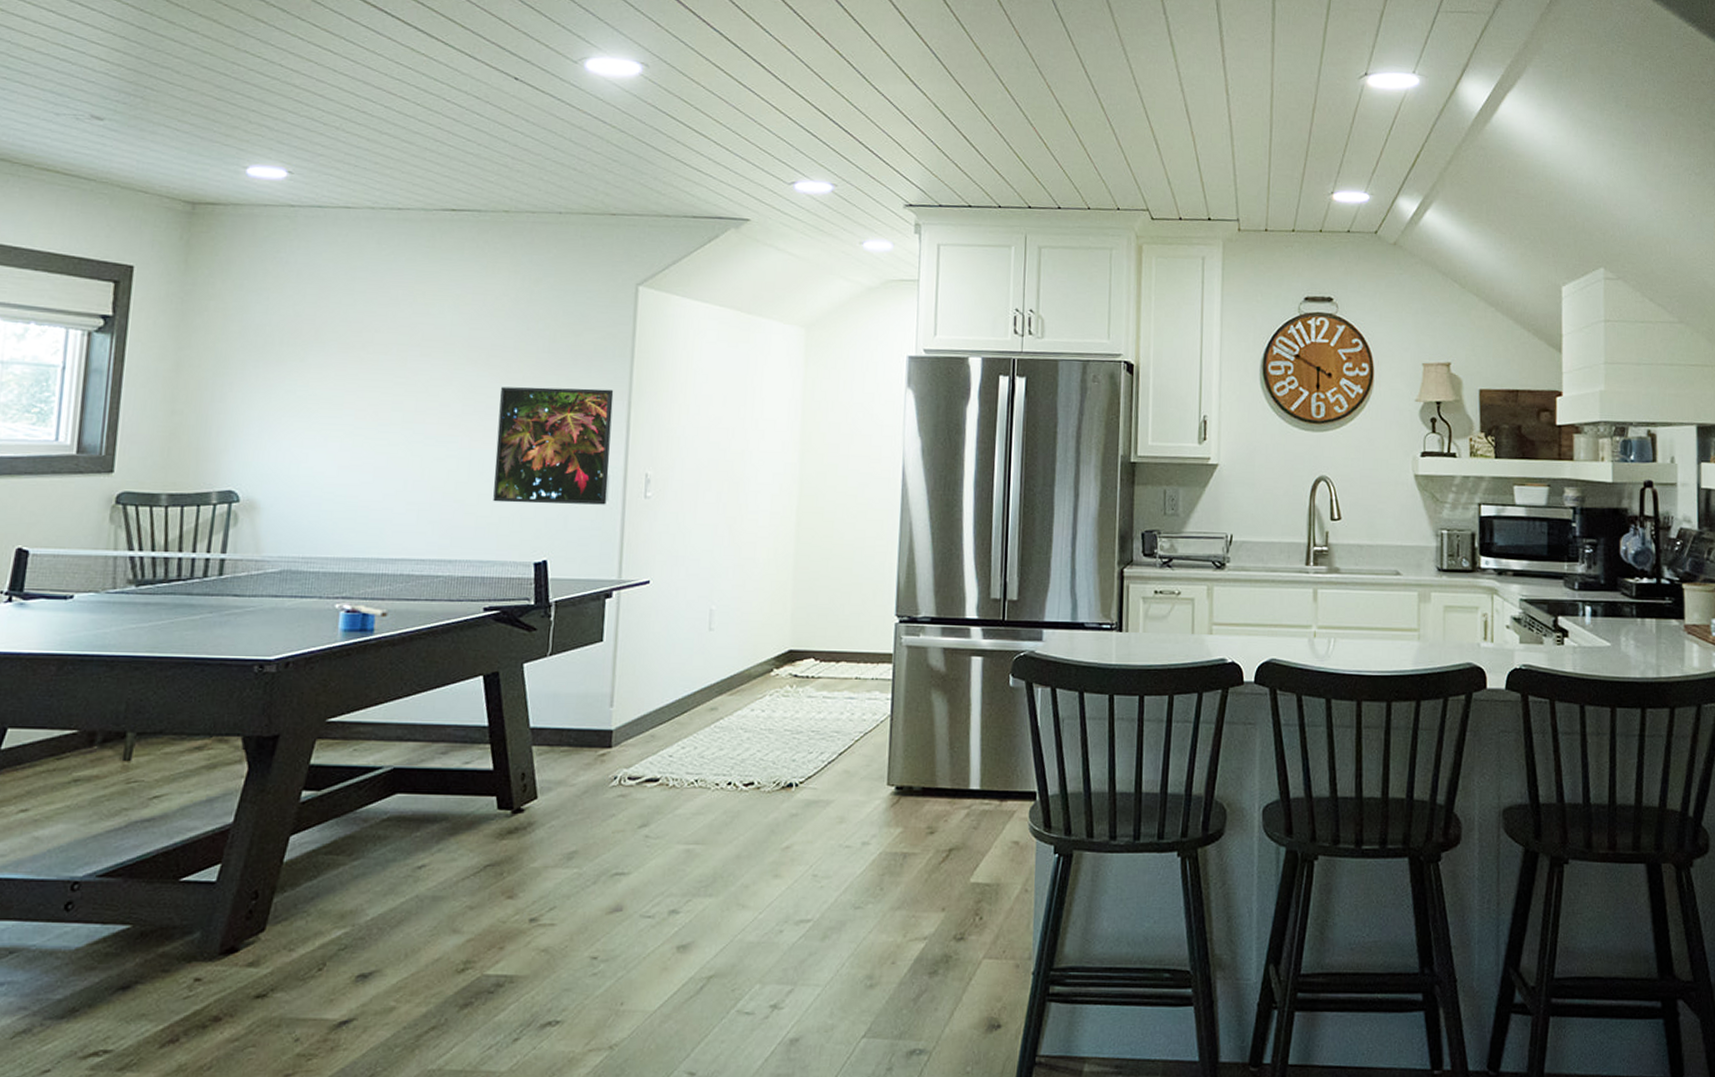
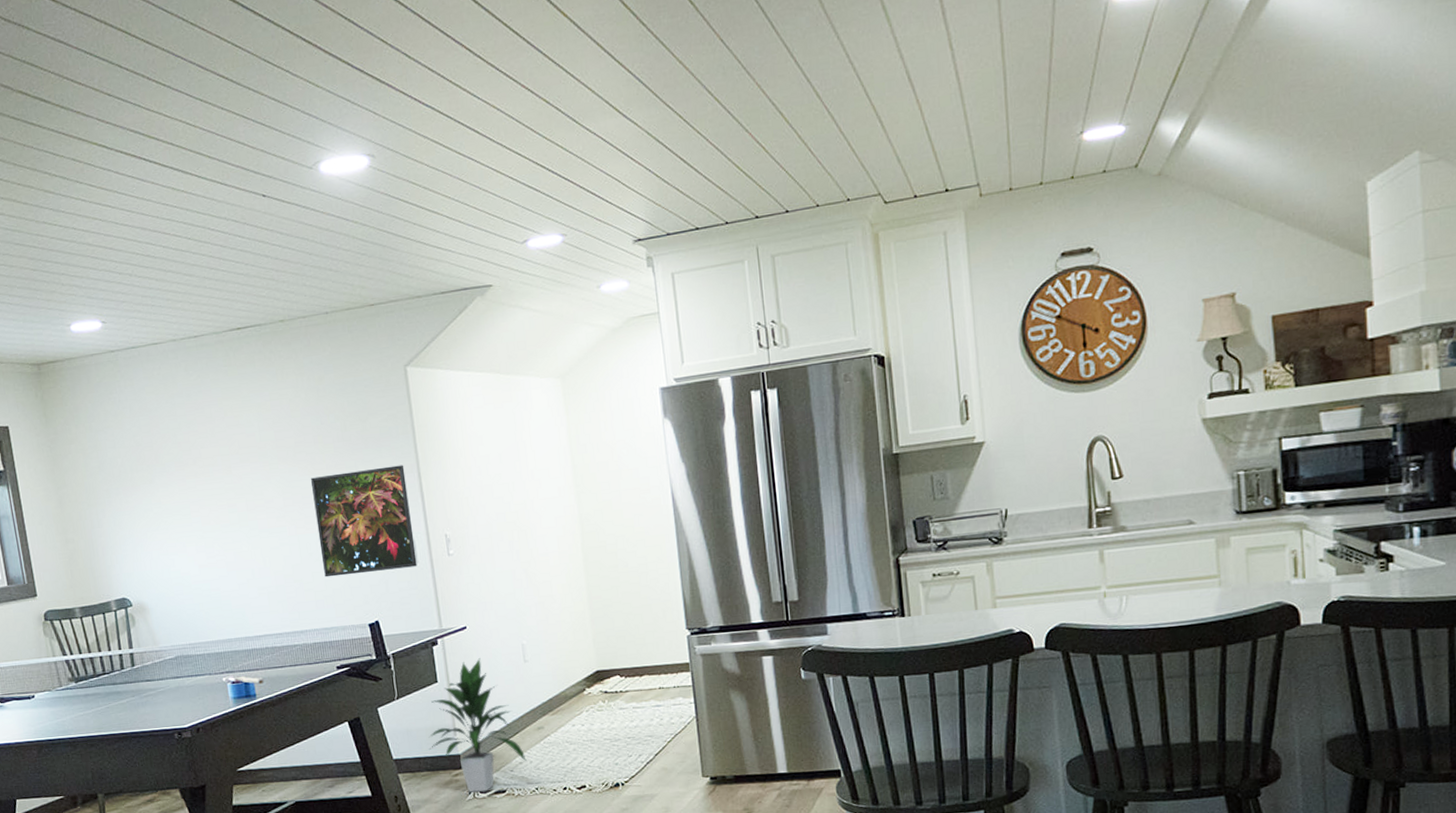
indoor plant: none [576,619,691,779] -> present [428,658,527,793]

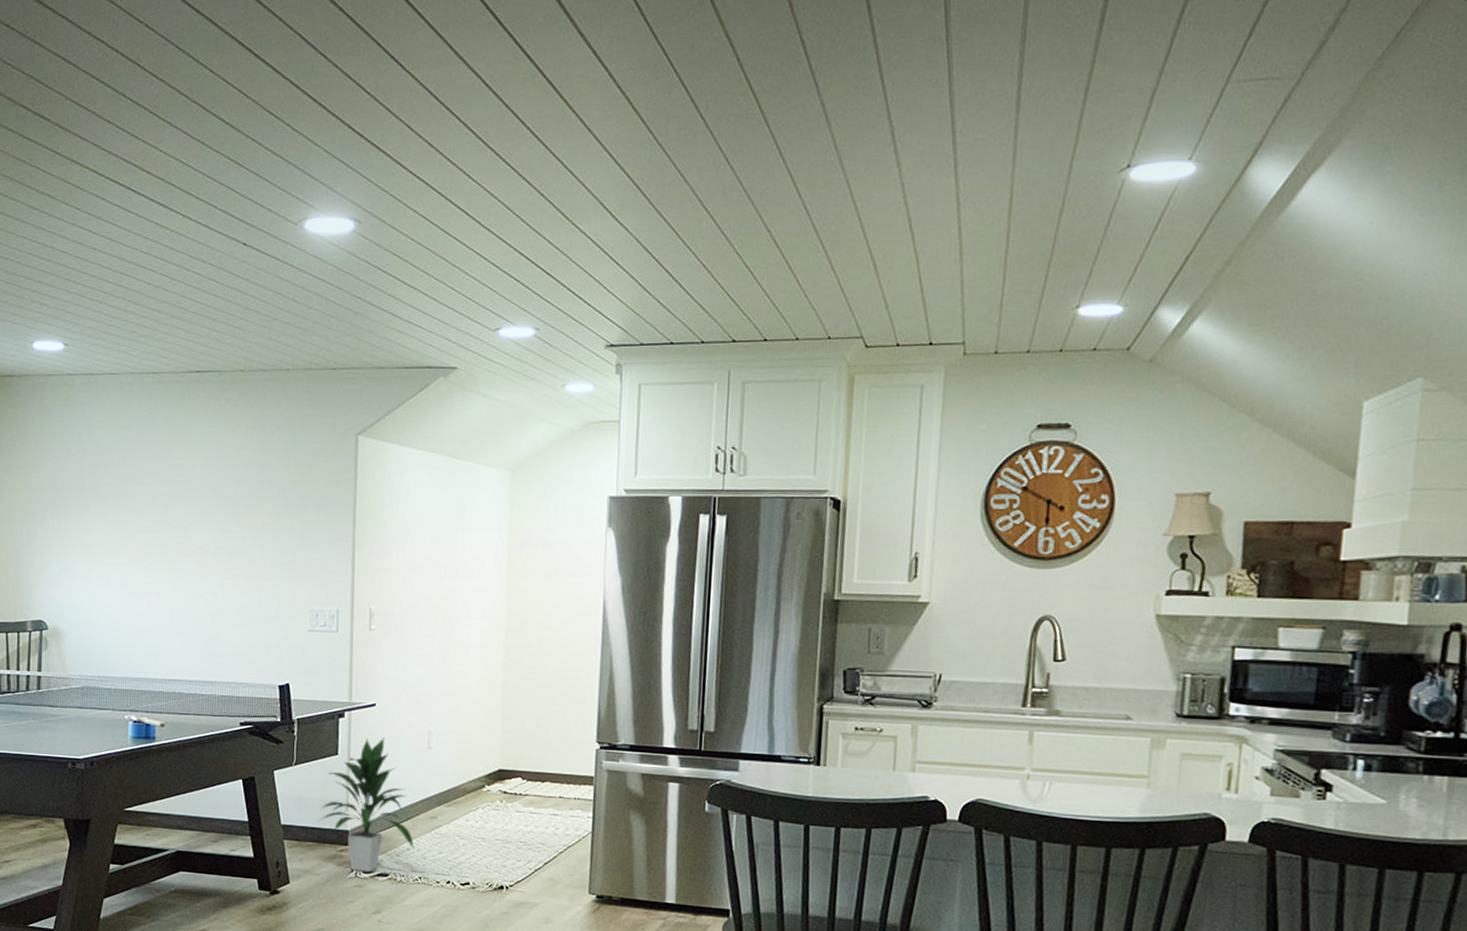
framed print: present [310,465,417,578] -> none [243,530,340,636]

